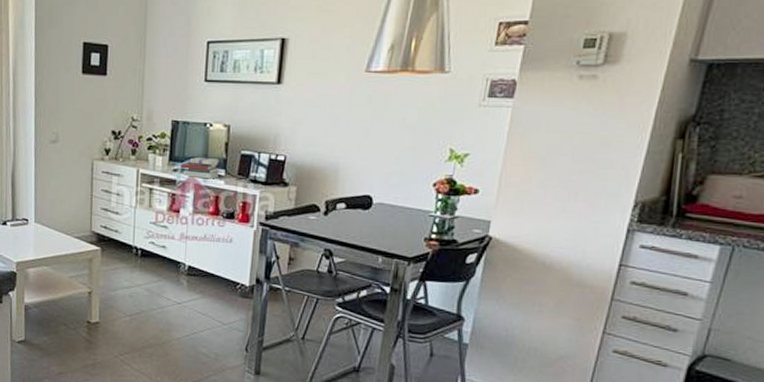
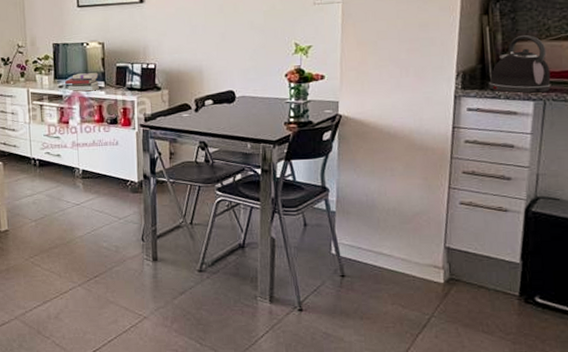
kettle: none [669,166,747,236] -> present [488,34,551,93]

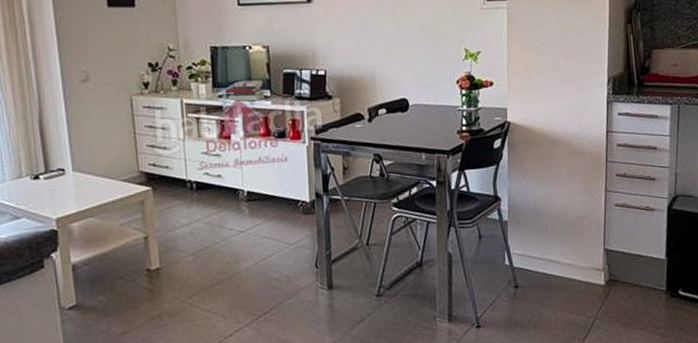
kettle: present [488,34,551,93] -> none [634,42,683,98]

